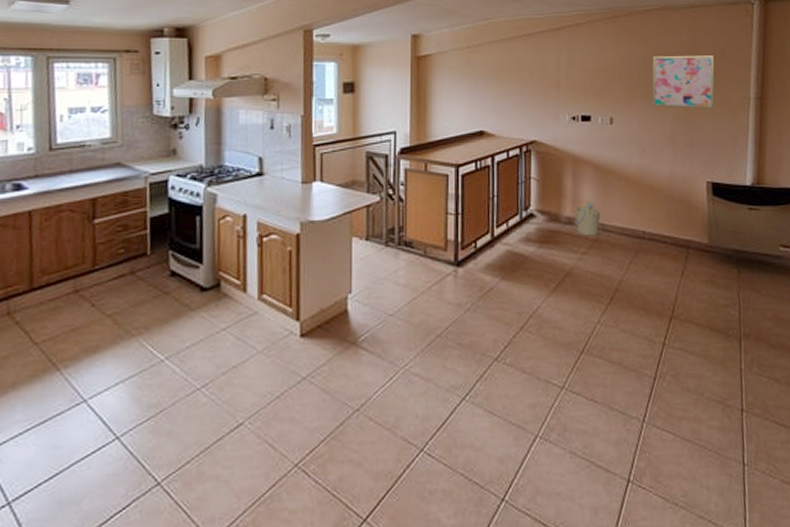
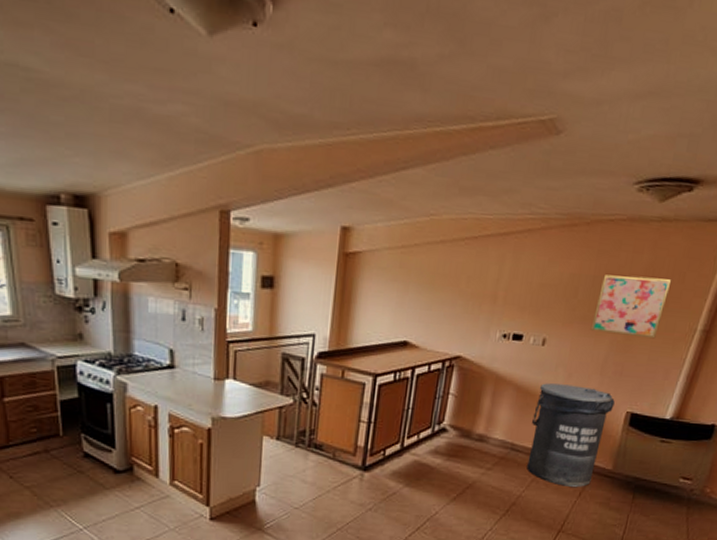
bucket: present [574,201,601,236] -> none [485,420,514,454]
trash can: none [617,160,693,267] -> present [526,383,615,488]

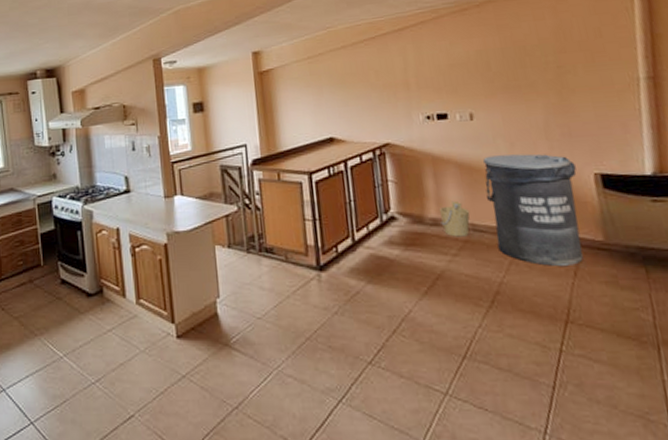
bucket: none [485,420,514,454] -> present [438,200,470,237]
wall art: present [590,275,672,339] -> none [511,37,594,98]

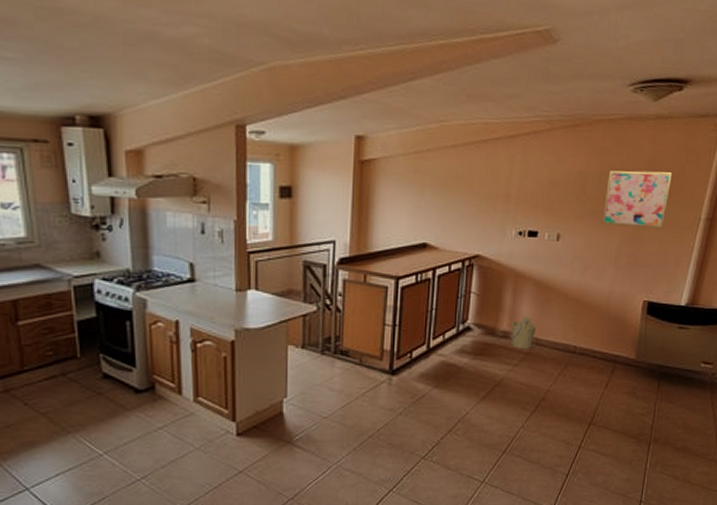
trash can: present [483,153,584,267] -> none [552,277,631,379]
wall art: none [511,37,594,98] -> present [601,170,673,229]

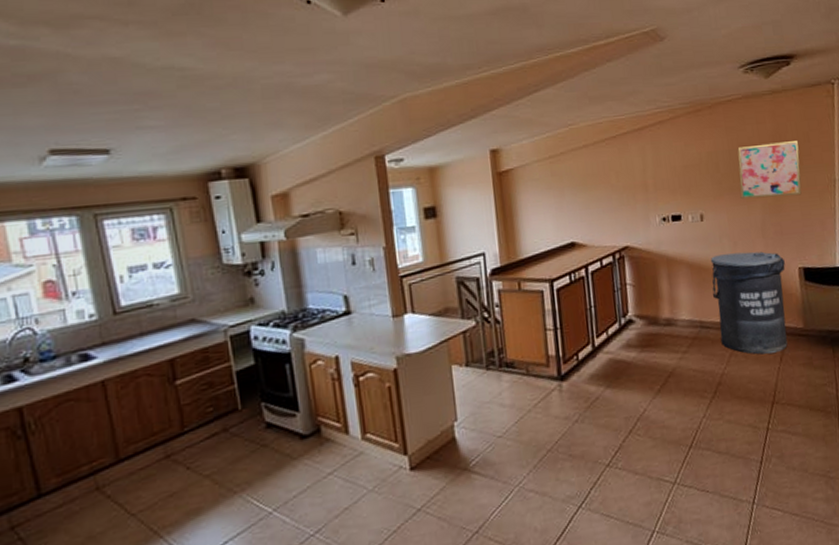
bucket: present [510,316,537,349] -> none [671,300,699,335]
trash can: none [552,277,631,379] -> present [711,251,788,355]

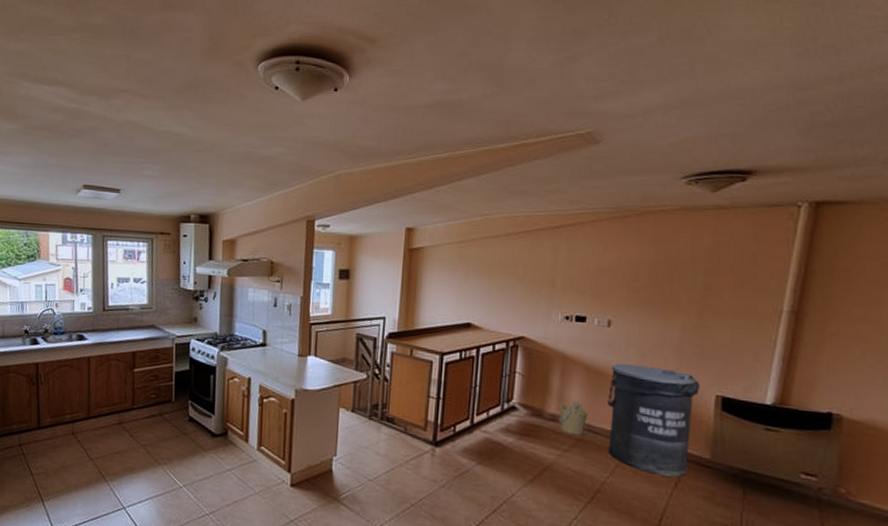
bucket: none [671,300,699,335] -> present [558,400,589,436]
wall art: present [737,141,802,199] -> none [658,259,742,320]

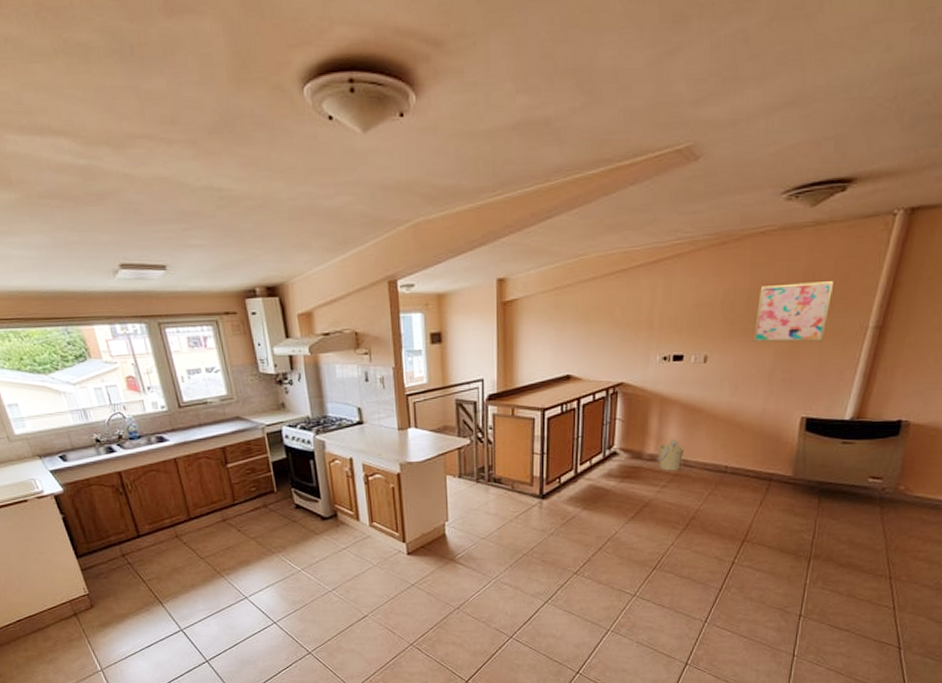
trash can: present [608,363,700,478] -> none [702,397,787,498]
wall art: none [658,259,742,320] -> present [752,281,835,343]

